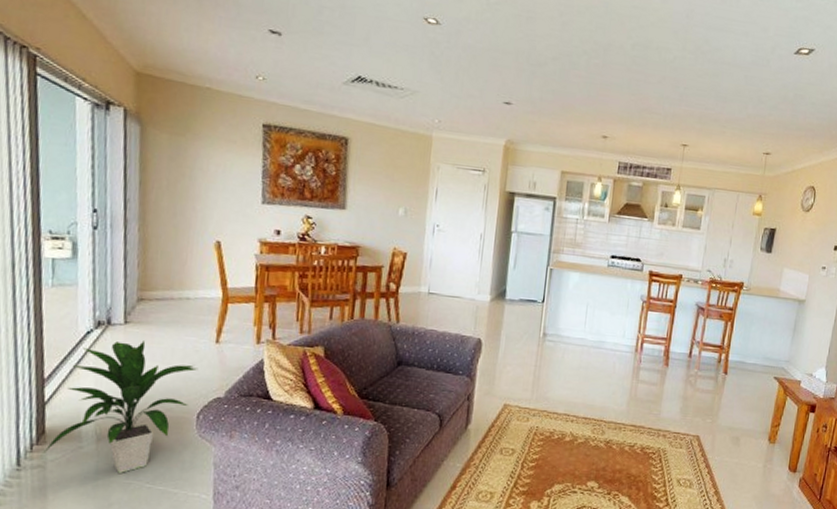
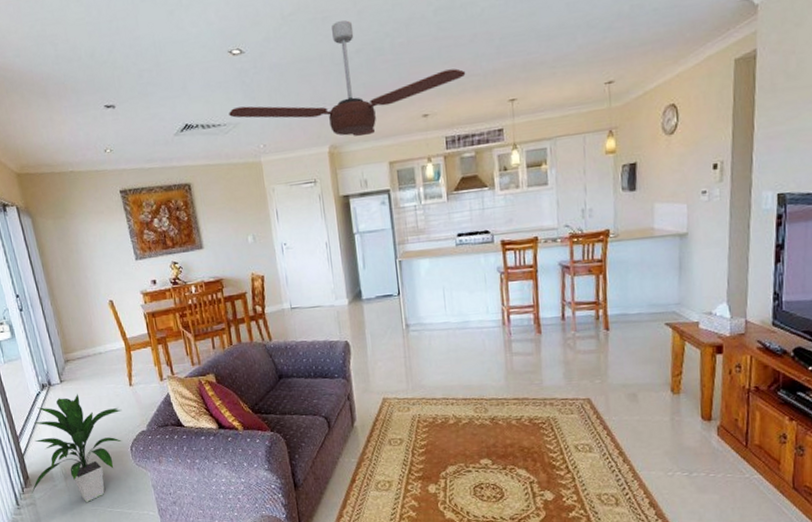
ceiling fan: none [409,25,649,141] -> present [229,20,466,137]

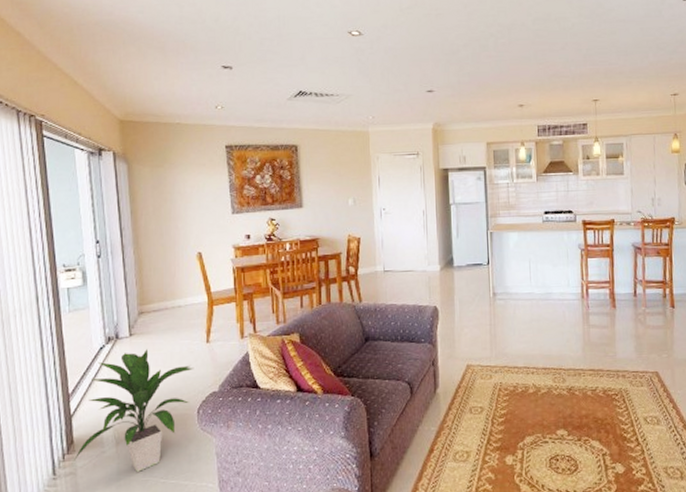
ceiling fan: present [229,20,466,137] -> none [343,19,557,118]

